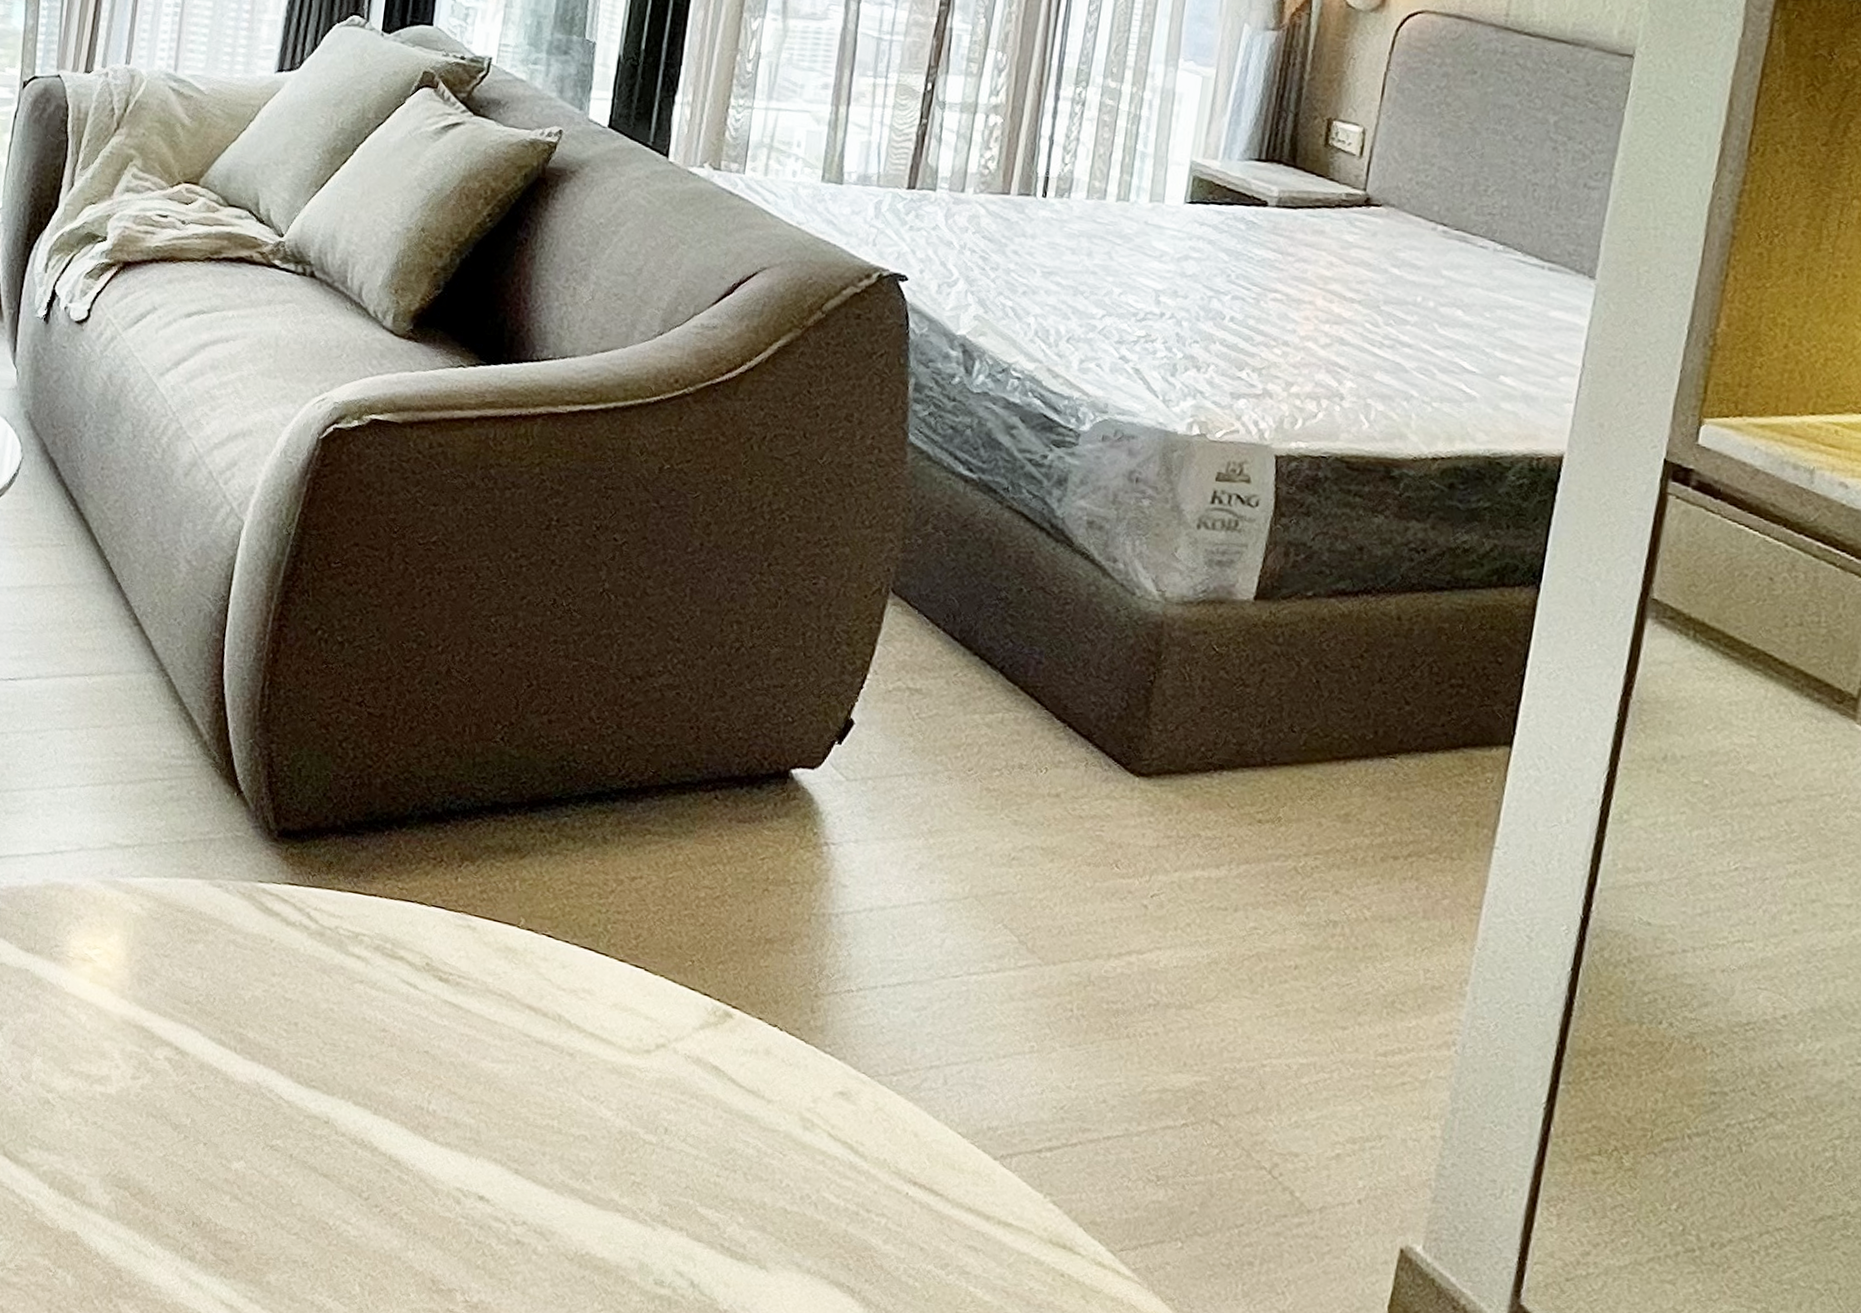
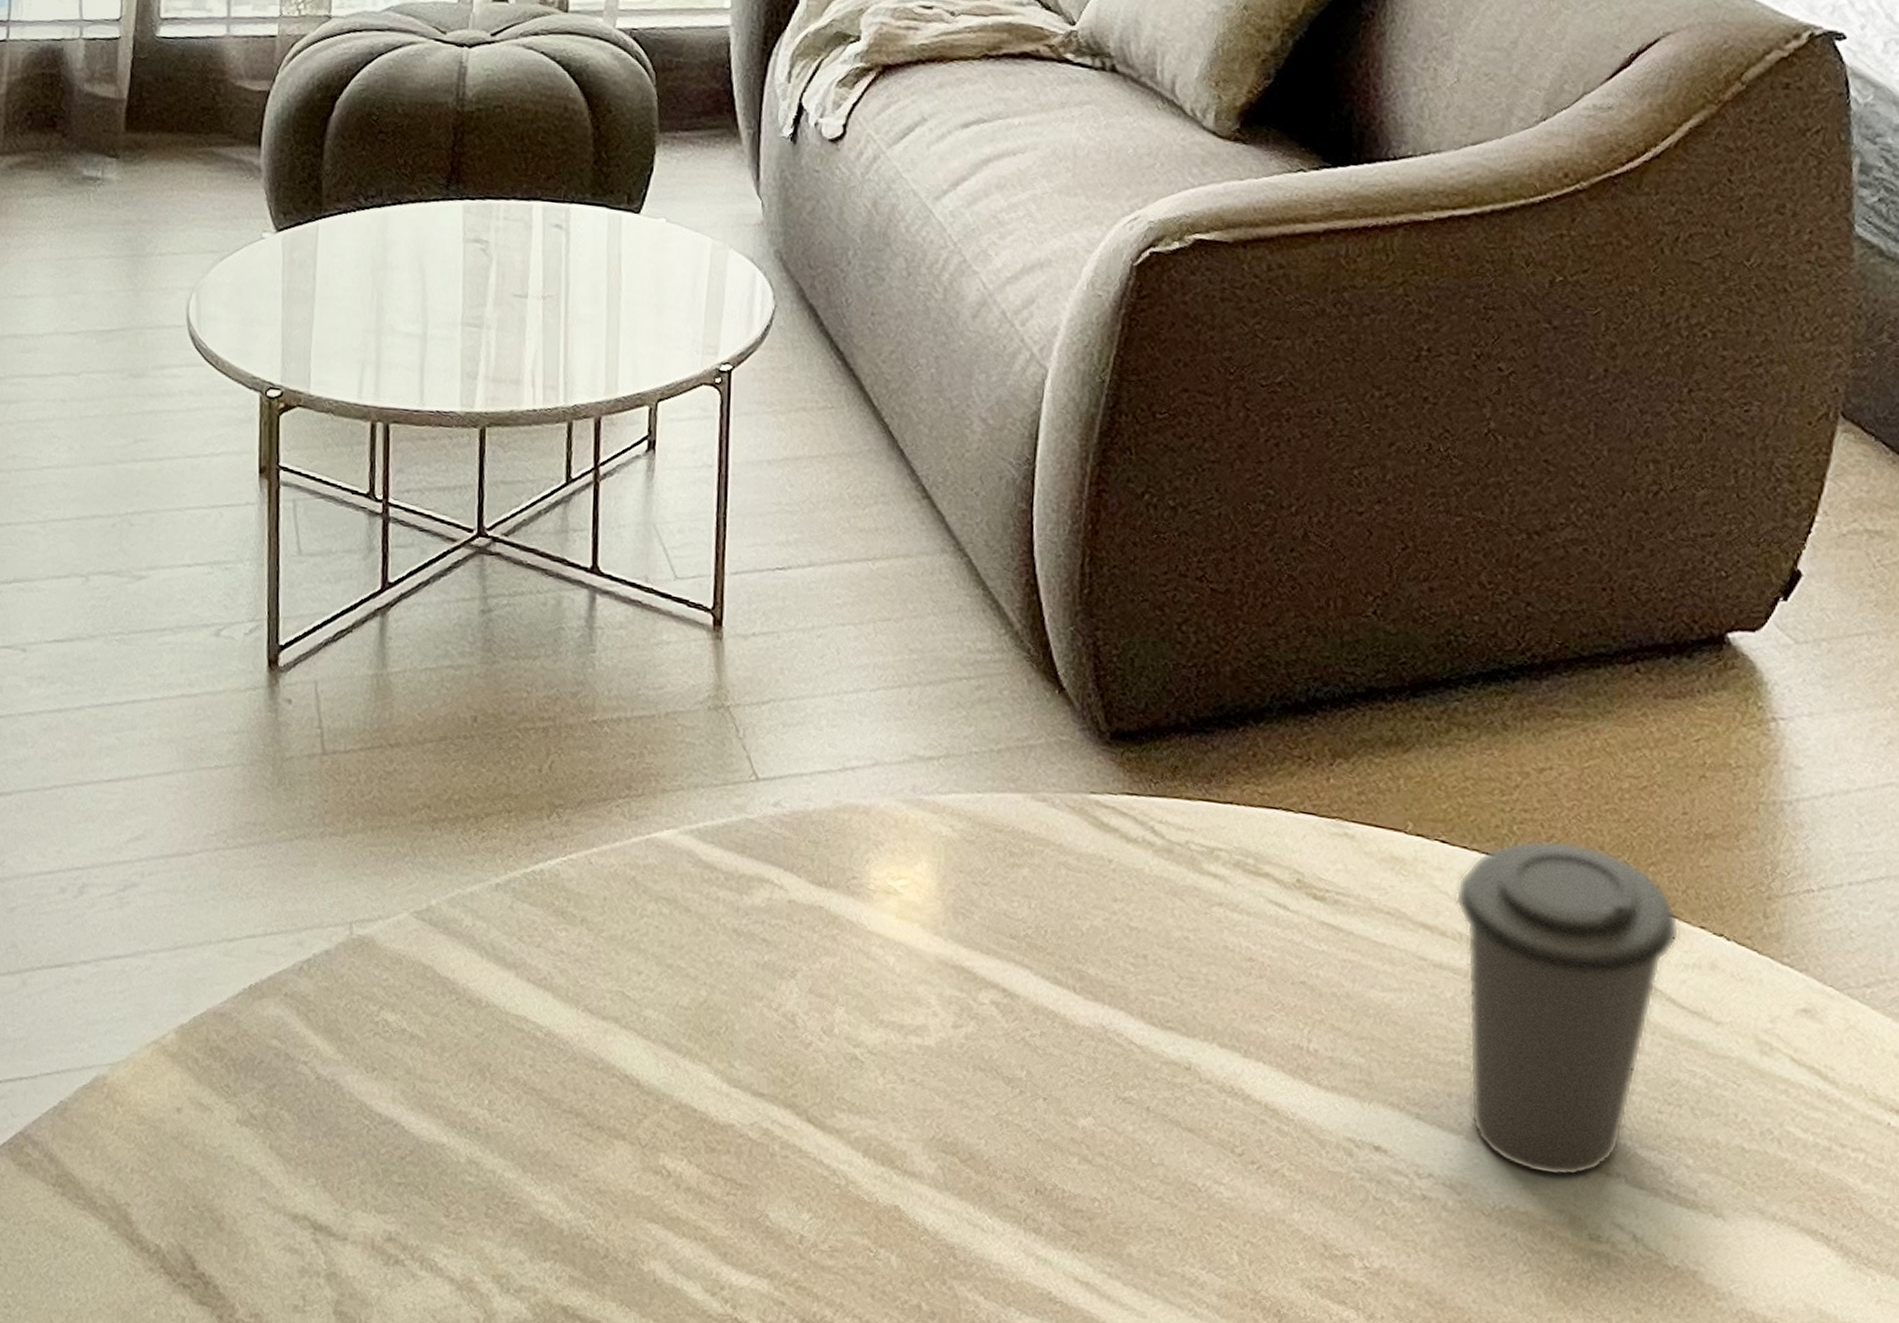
coffee cup: none [556,937,742,1229] -> present [1455,839,1680,1177]

